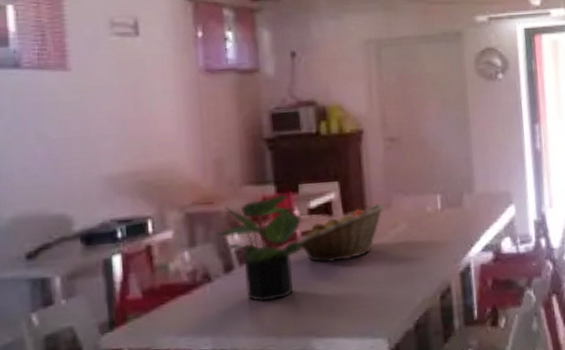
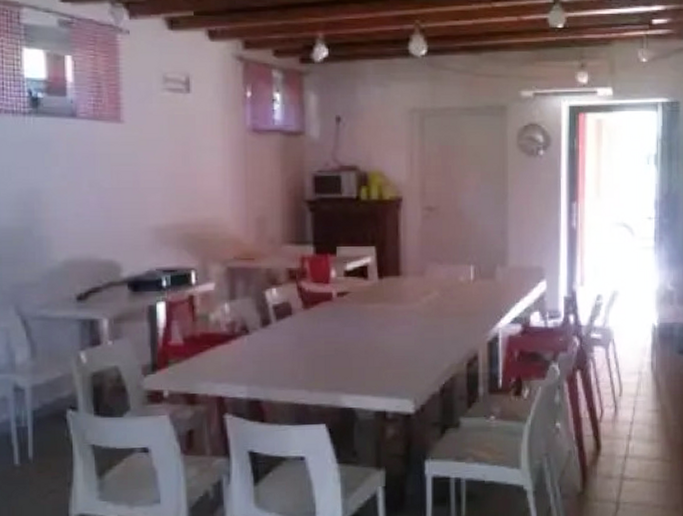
potted plant: present [212,194,303,303] -> none [251,255,338,357]
fruit basket: present [297,204,384,263] -> none [332,270,418,324]

